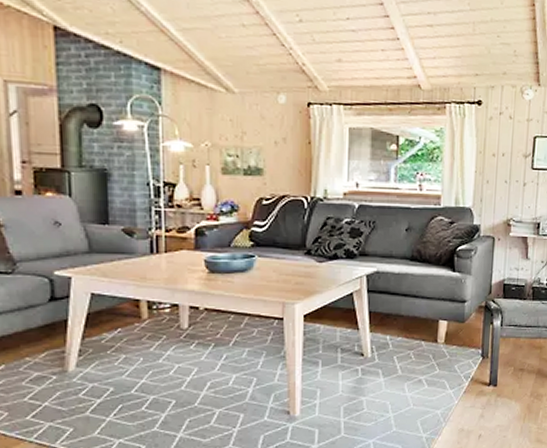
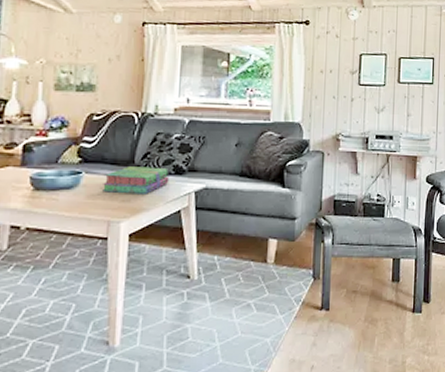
stack of books: none [276,251,341,277] -> present [103,167,170,194]

